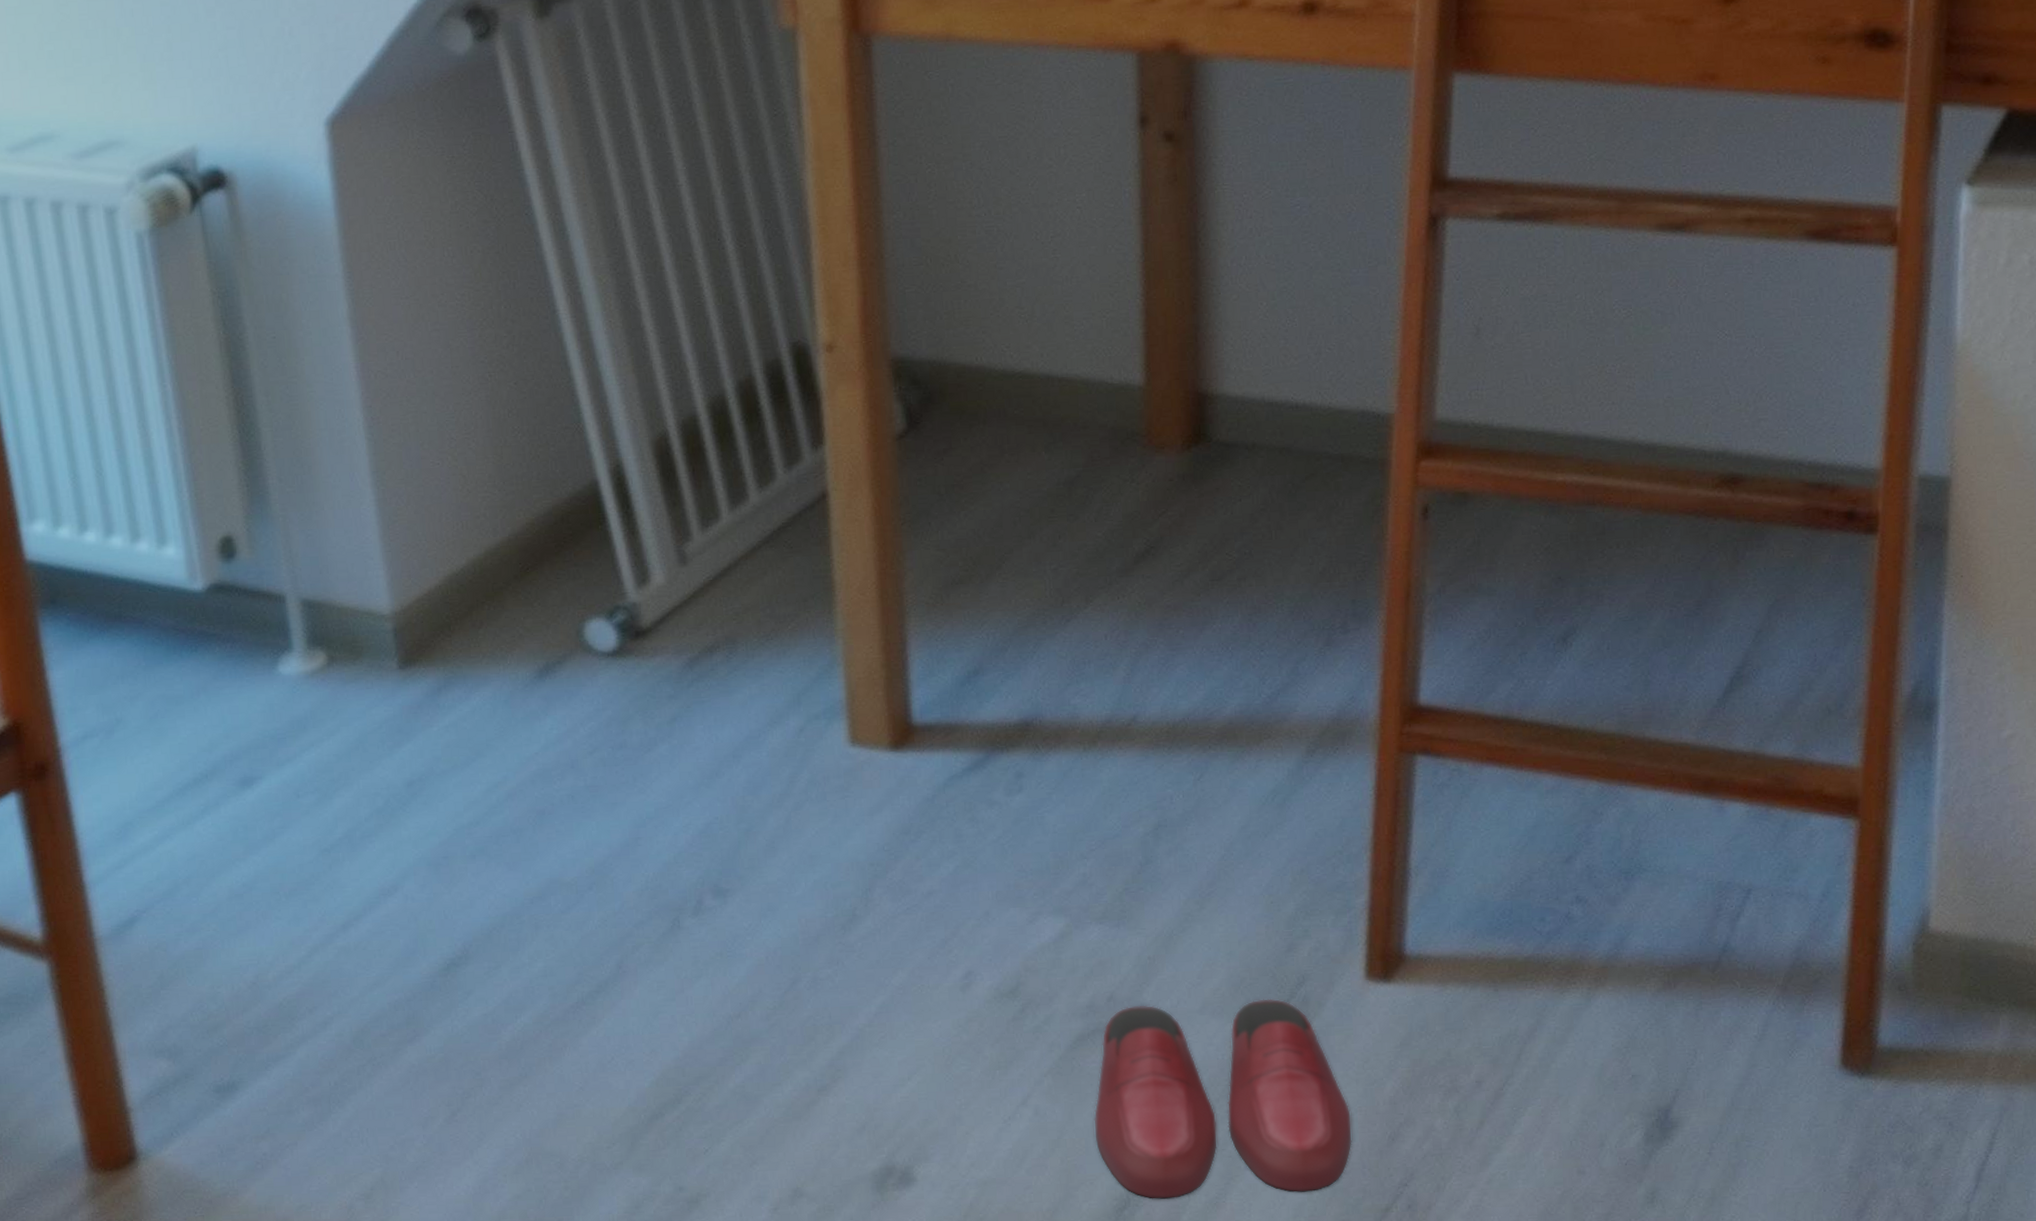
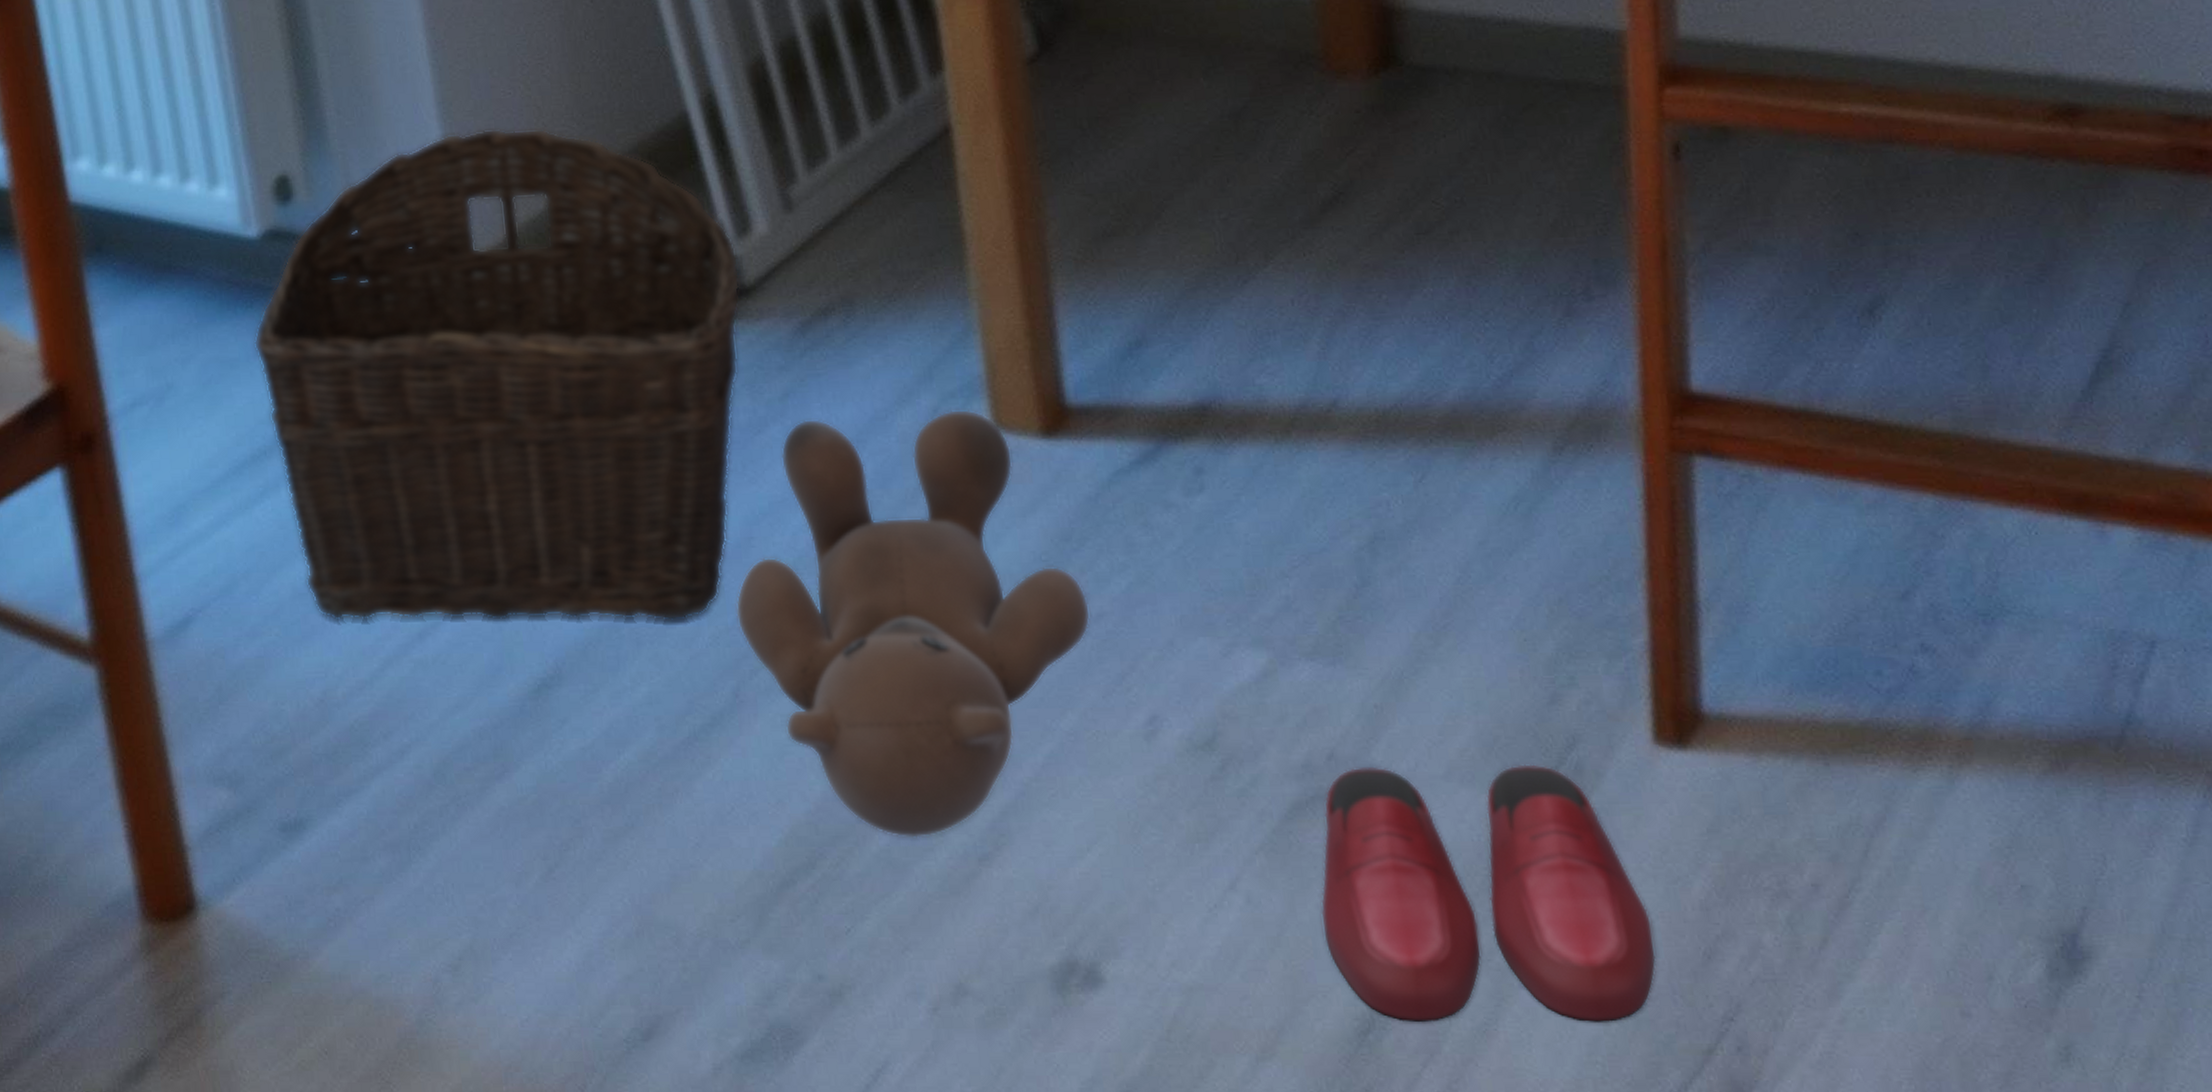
wicker basket: none [197,493,639,916] -> present [253,127,741,621]
teddy bear: none [622,728,923,1076] -> present [735,409,1091,838]

